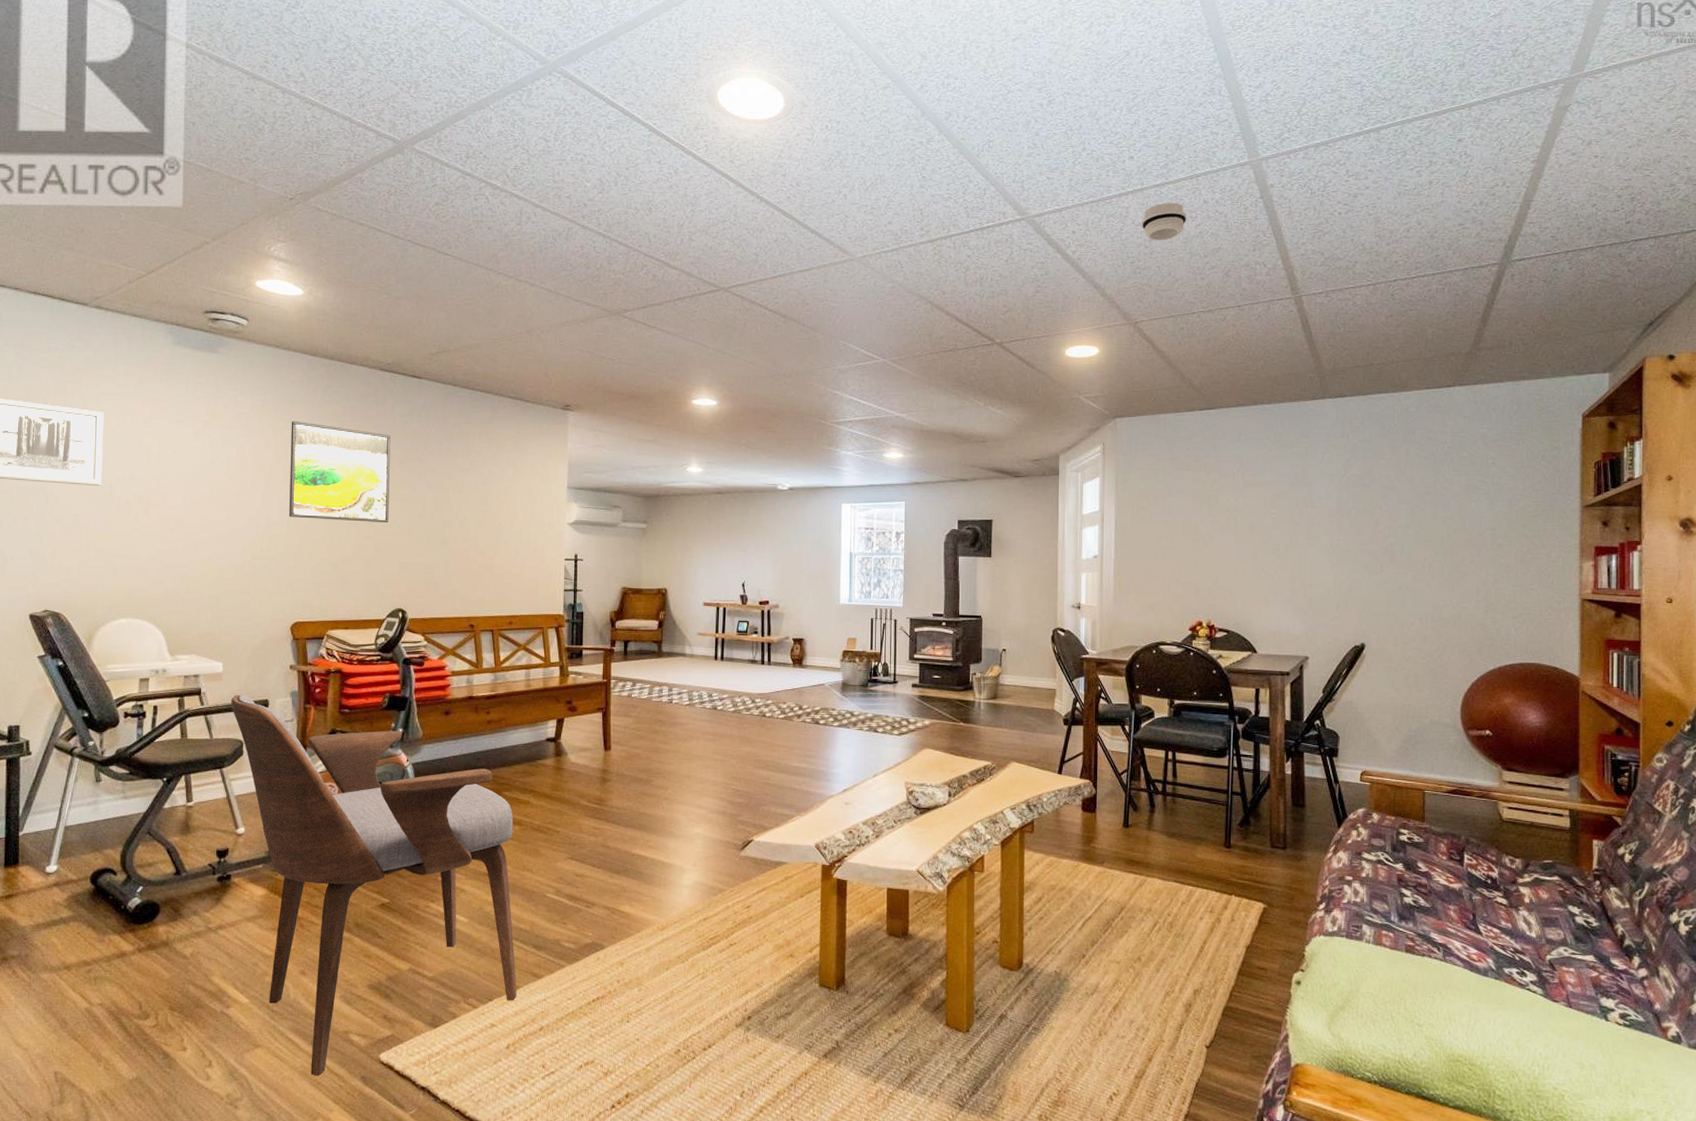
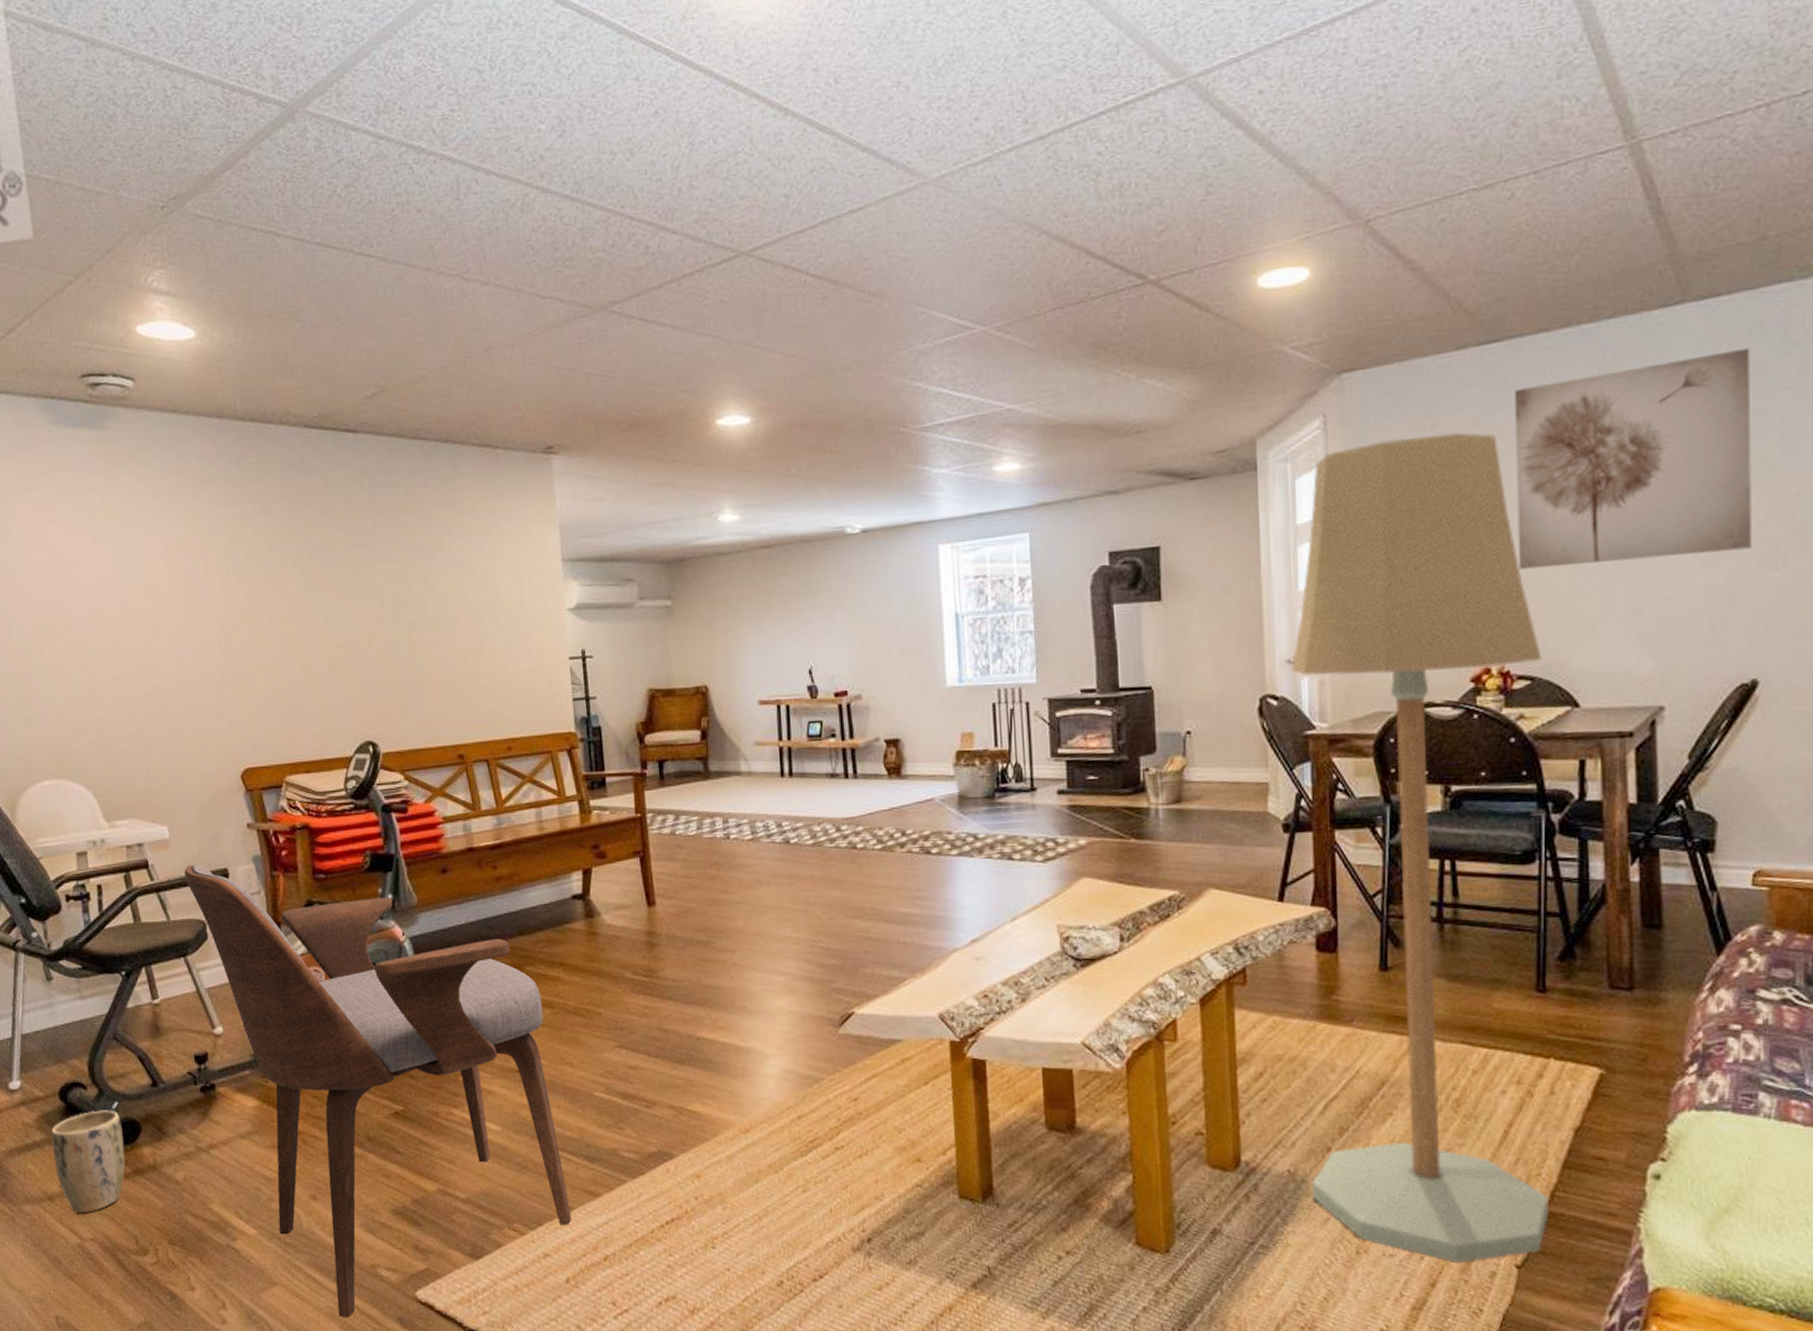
plant pot: none [76,893,143,981] -> present [51,1110,125,1213]
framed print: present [289,420,390,523] -> none [204,507,341,635]
floor lamp: none [1071,464,1235,1044] -> present [1291,432,1550,1264]
smoke detector: present [1141,202,1187,241] -> none [1369,18,1444,87]
wall art: none [1221,431,1363,559] -> present [1514,347,1753,570]

